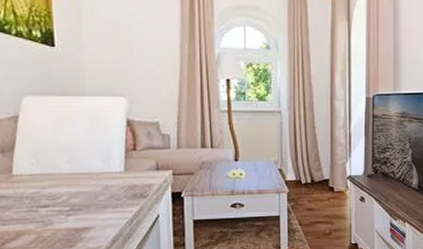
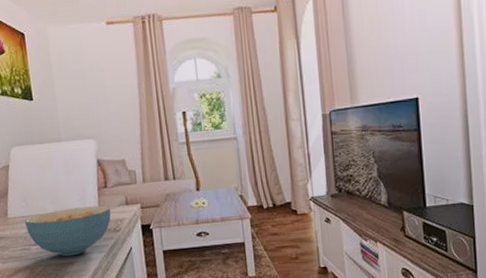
cereal bowl: none [33,169,139,221] -> present [24,205,111,257]

